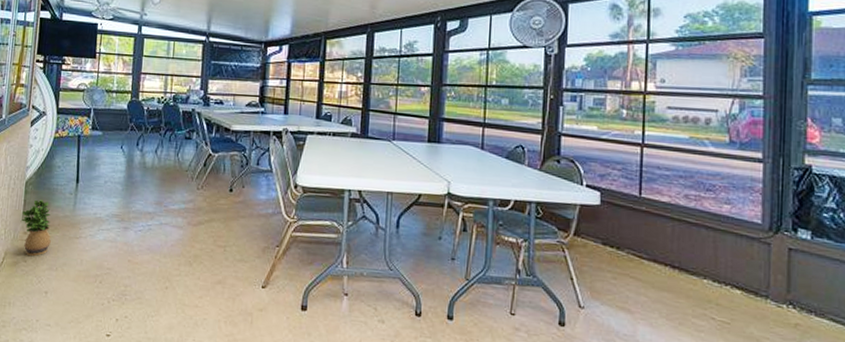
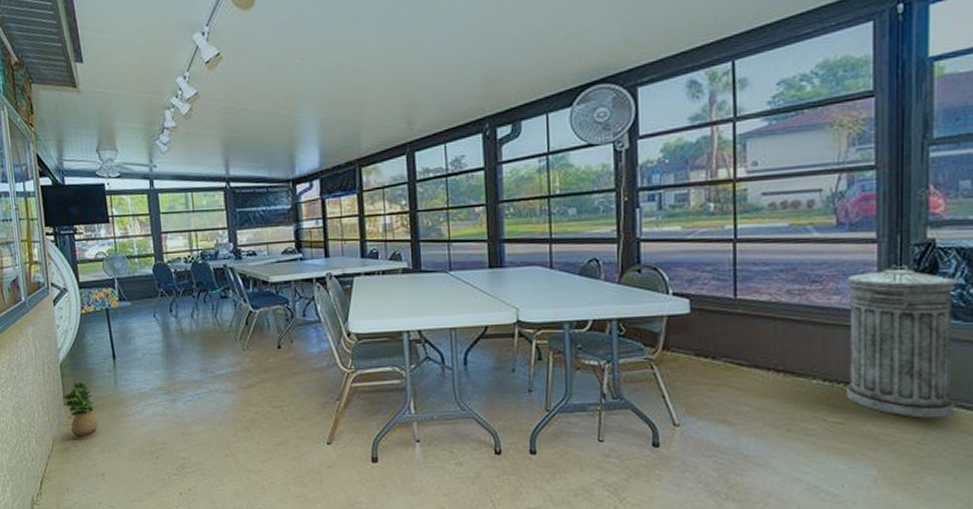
trash can: none [733,184,828,329] -> present [847,264,955,418]

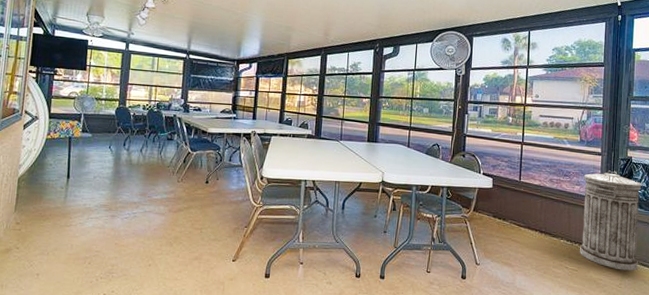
potted plant: present [63,381,99,441] -> none [14,194,44,244]

